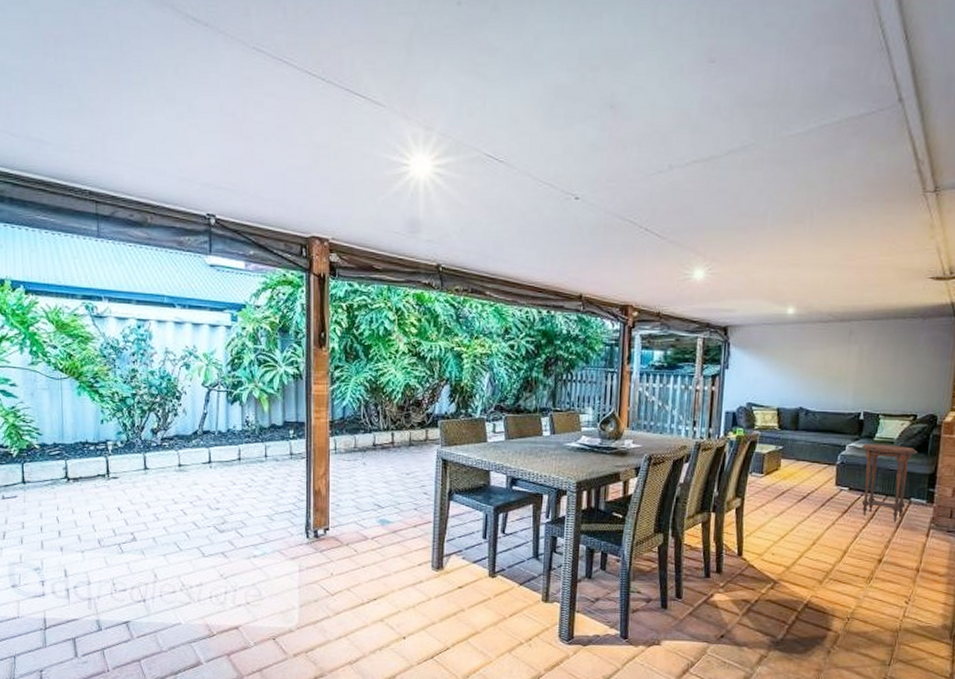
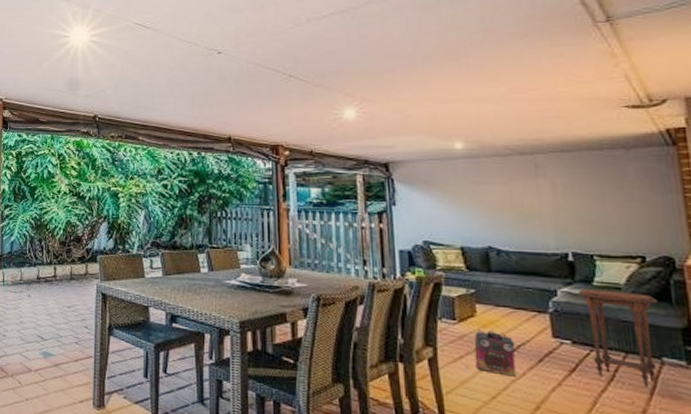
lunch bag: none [772,480,806,520] -> present [474,329,516,377]

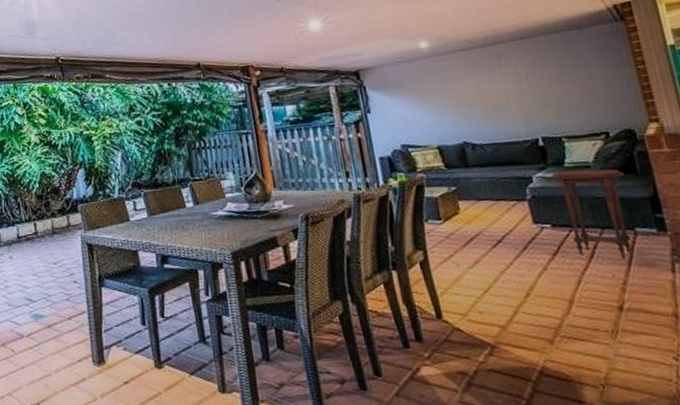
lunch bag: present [474,329,516,377] -> none [460,224,505,268]

